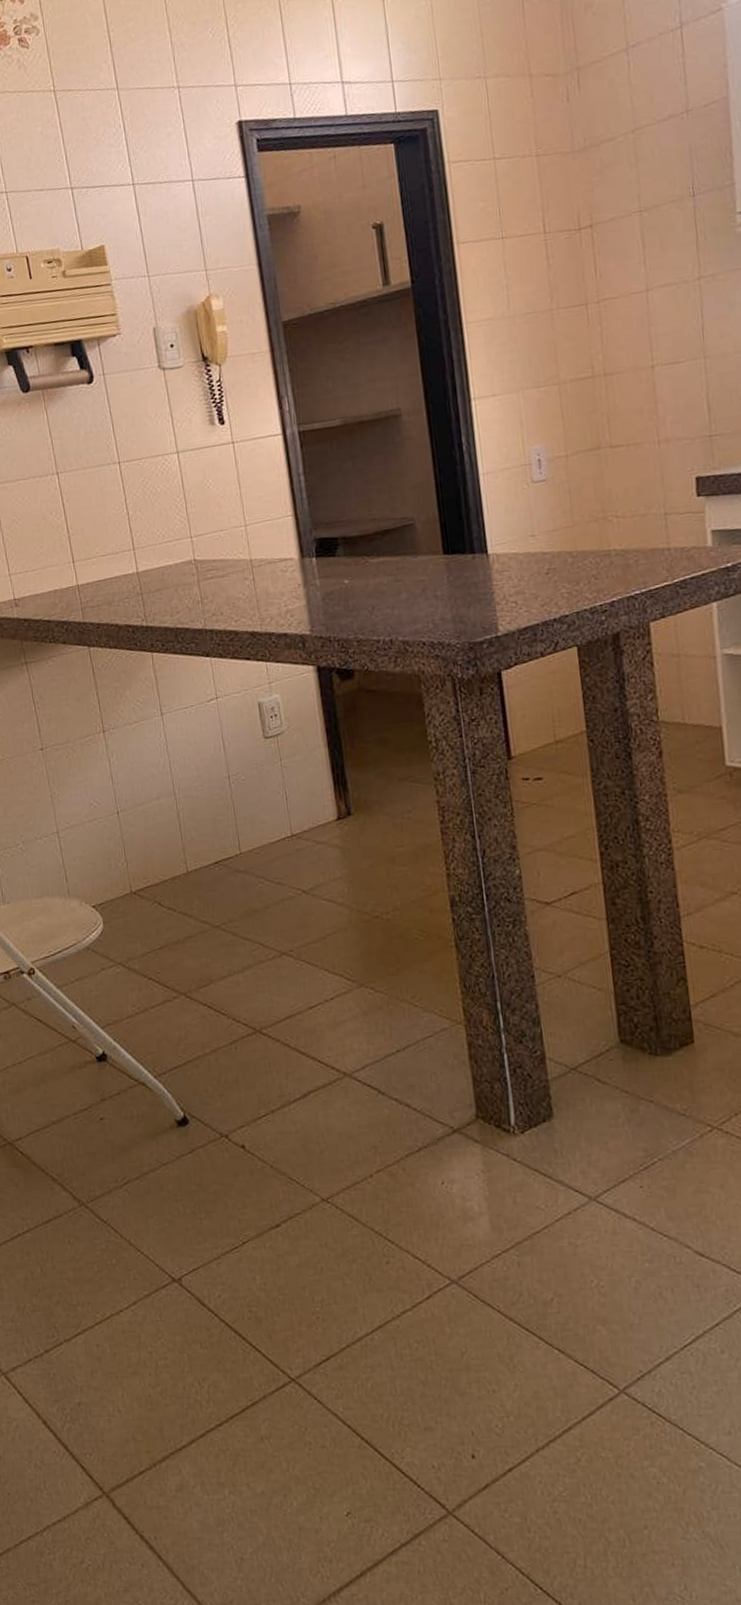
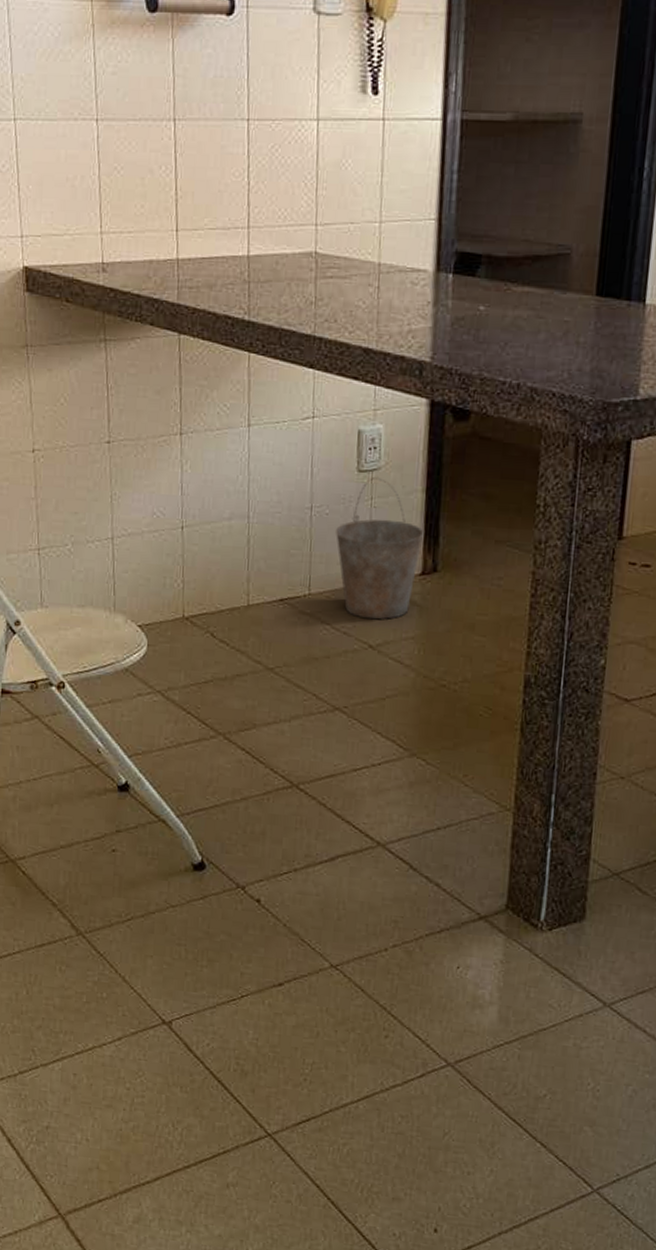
bucket: none [254,741,333,867] -> present [336,477,424,620]

